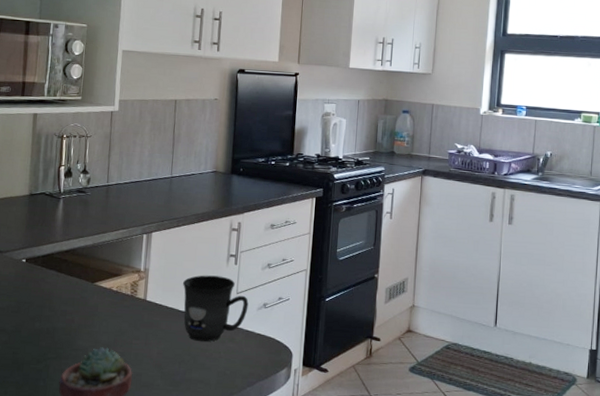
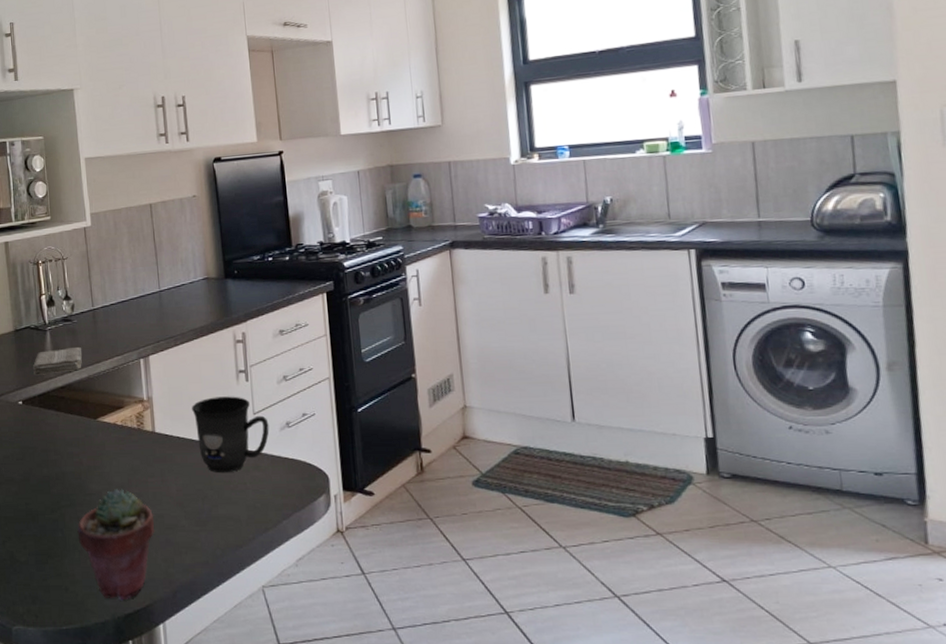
washcloth: none [41,216,90,238] -> present [33,346,82,376]

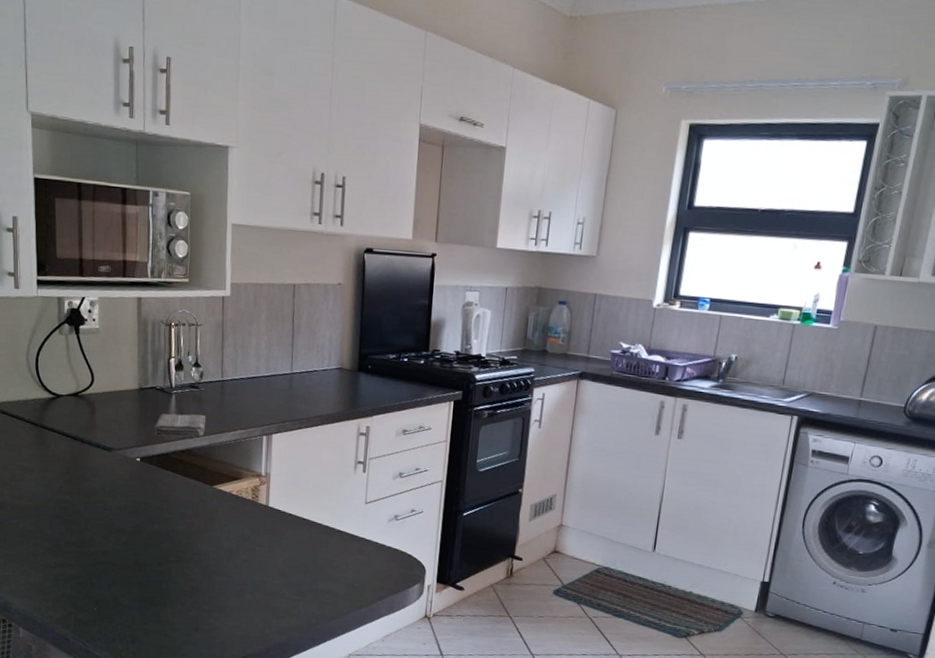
potted succulent: present [77,489,154,601] -> none [182,552,258,651]
mug: present [192,396,270,474] -> none [307,482,379,553]

